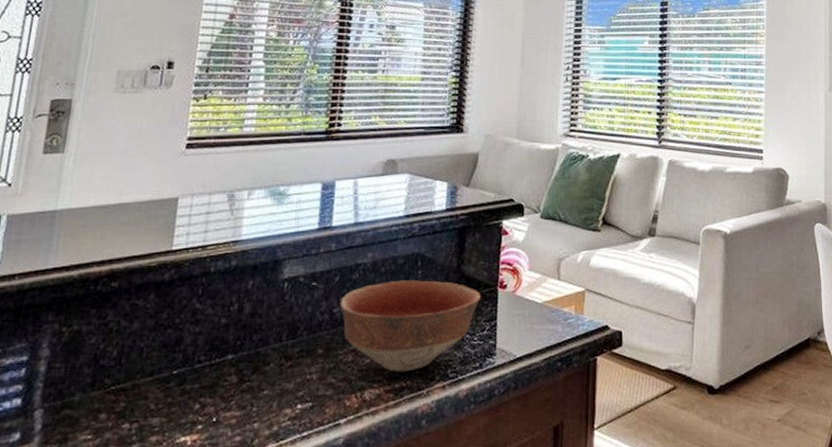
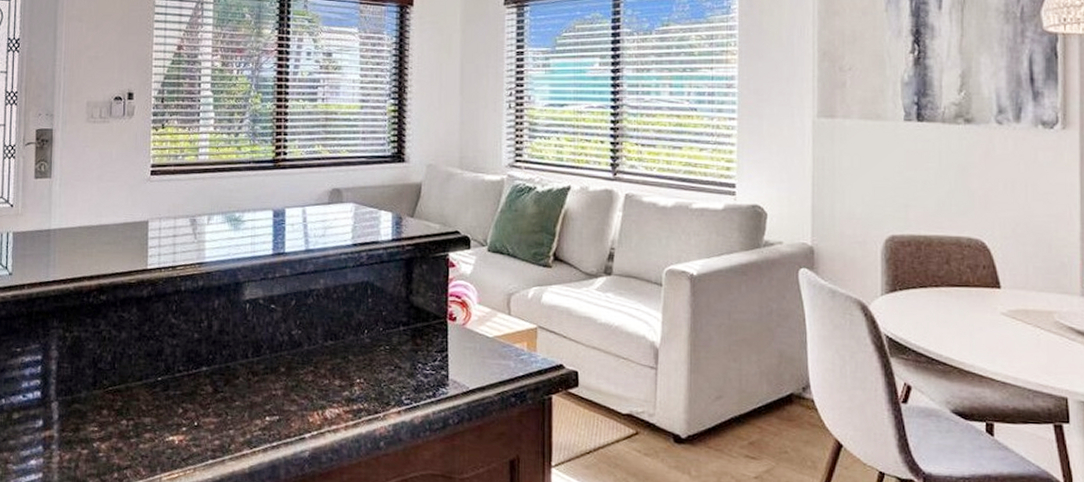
bowl: present [339,280,481,372] -> none [297,307,432,395]

